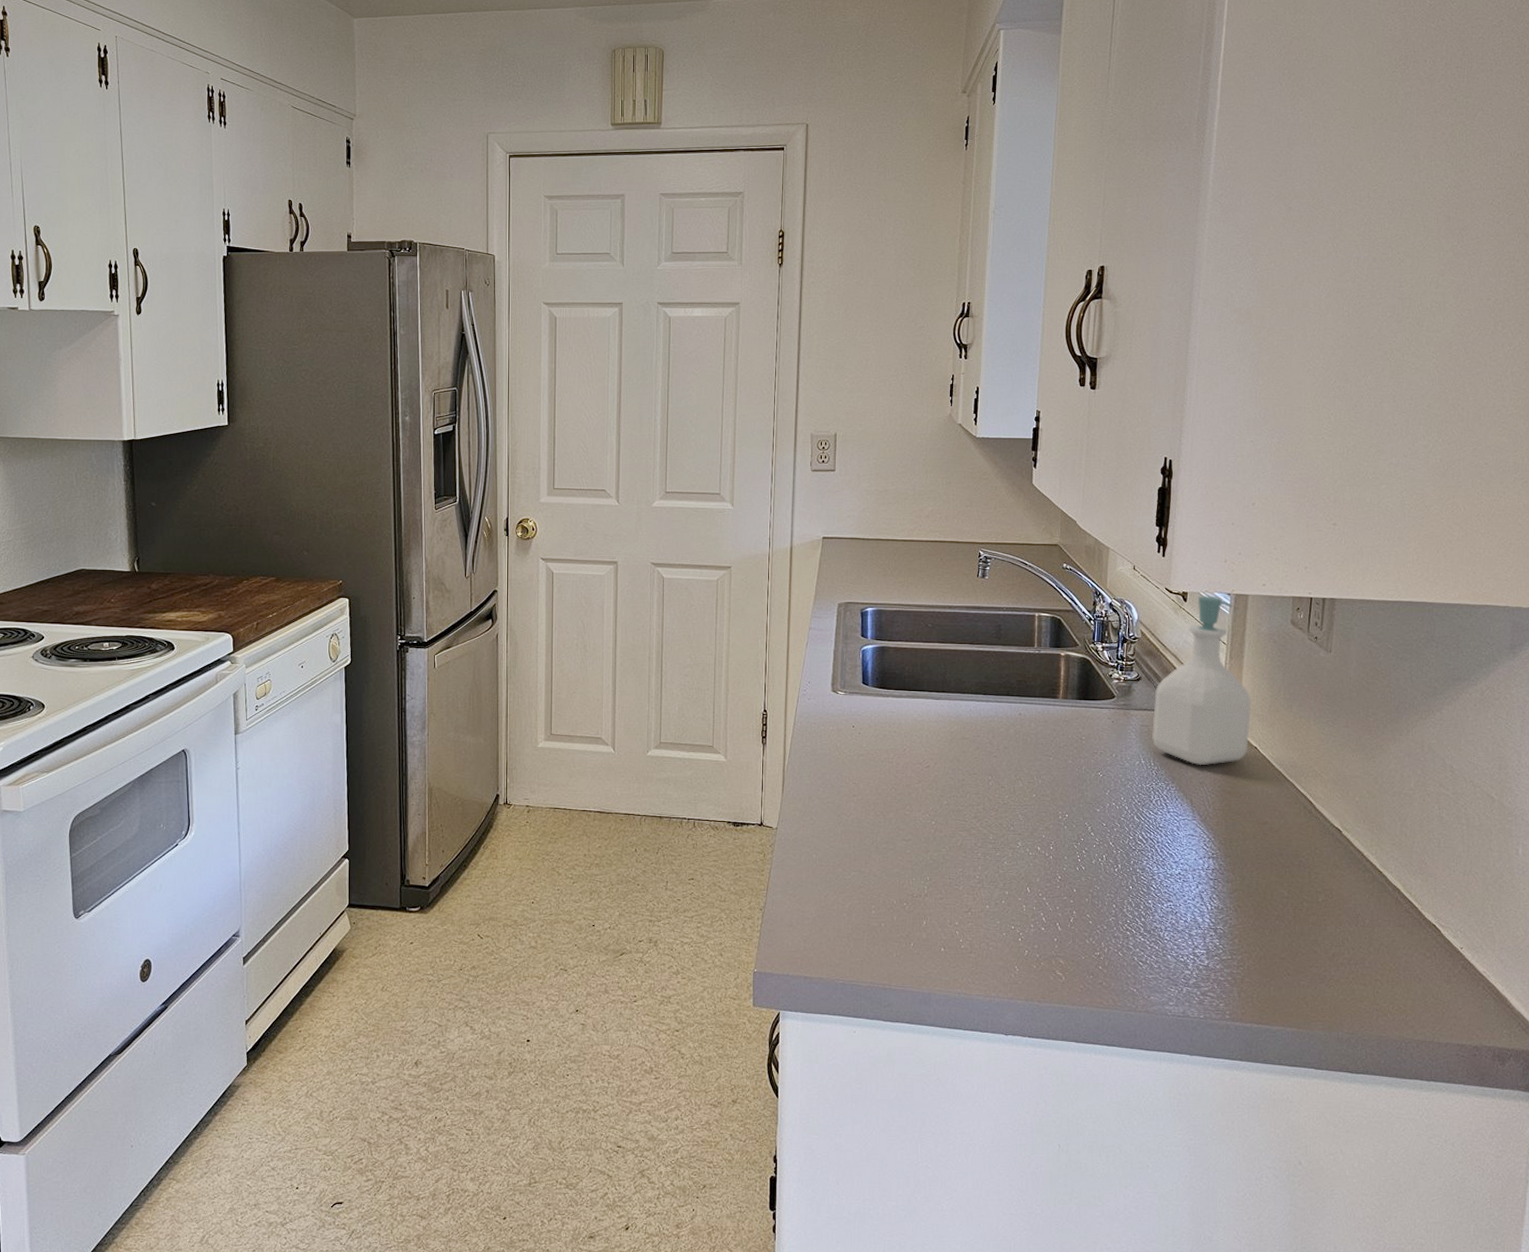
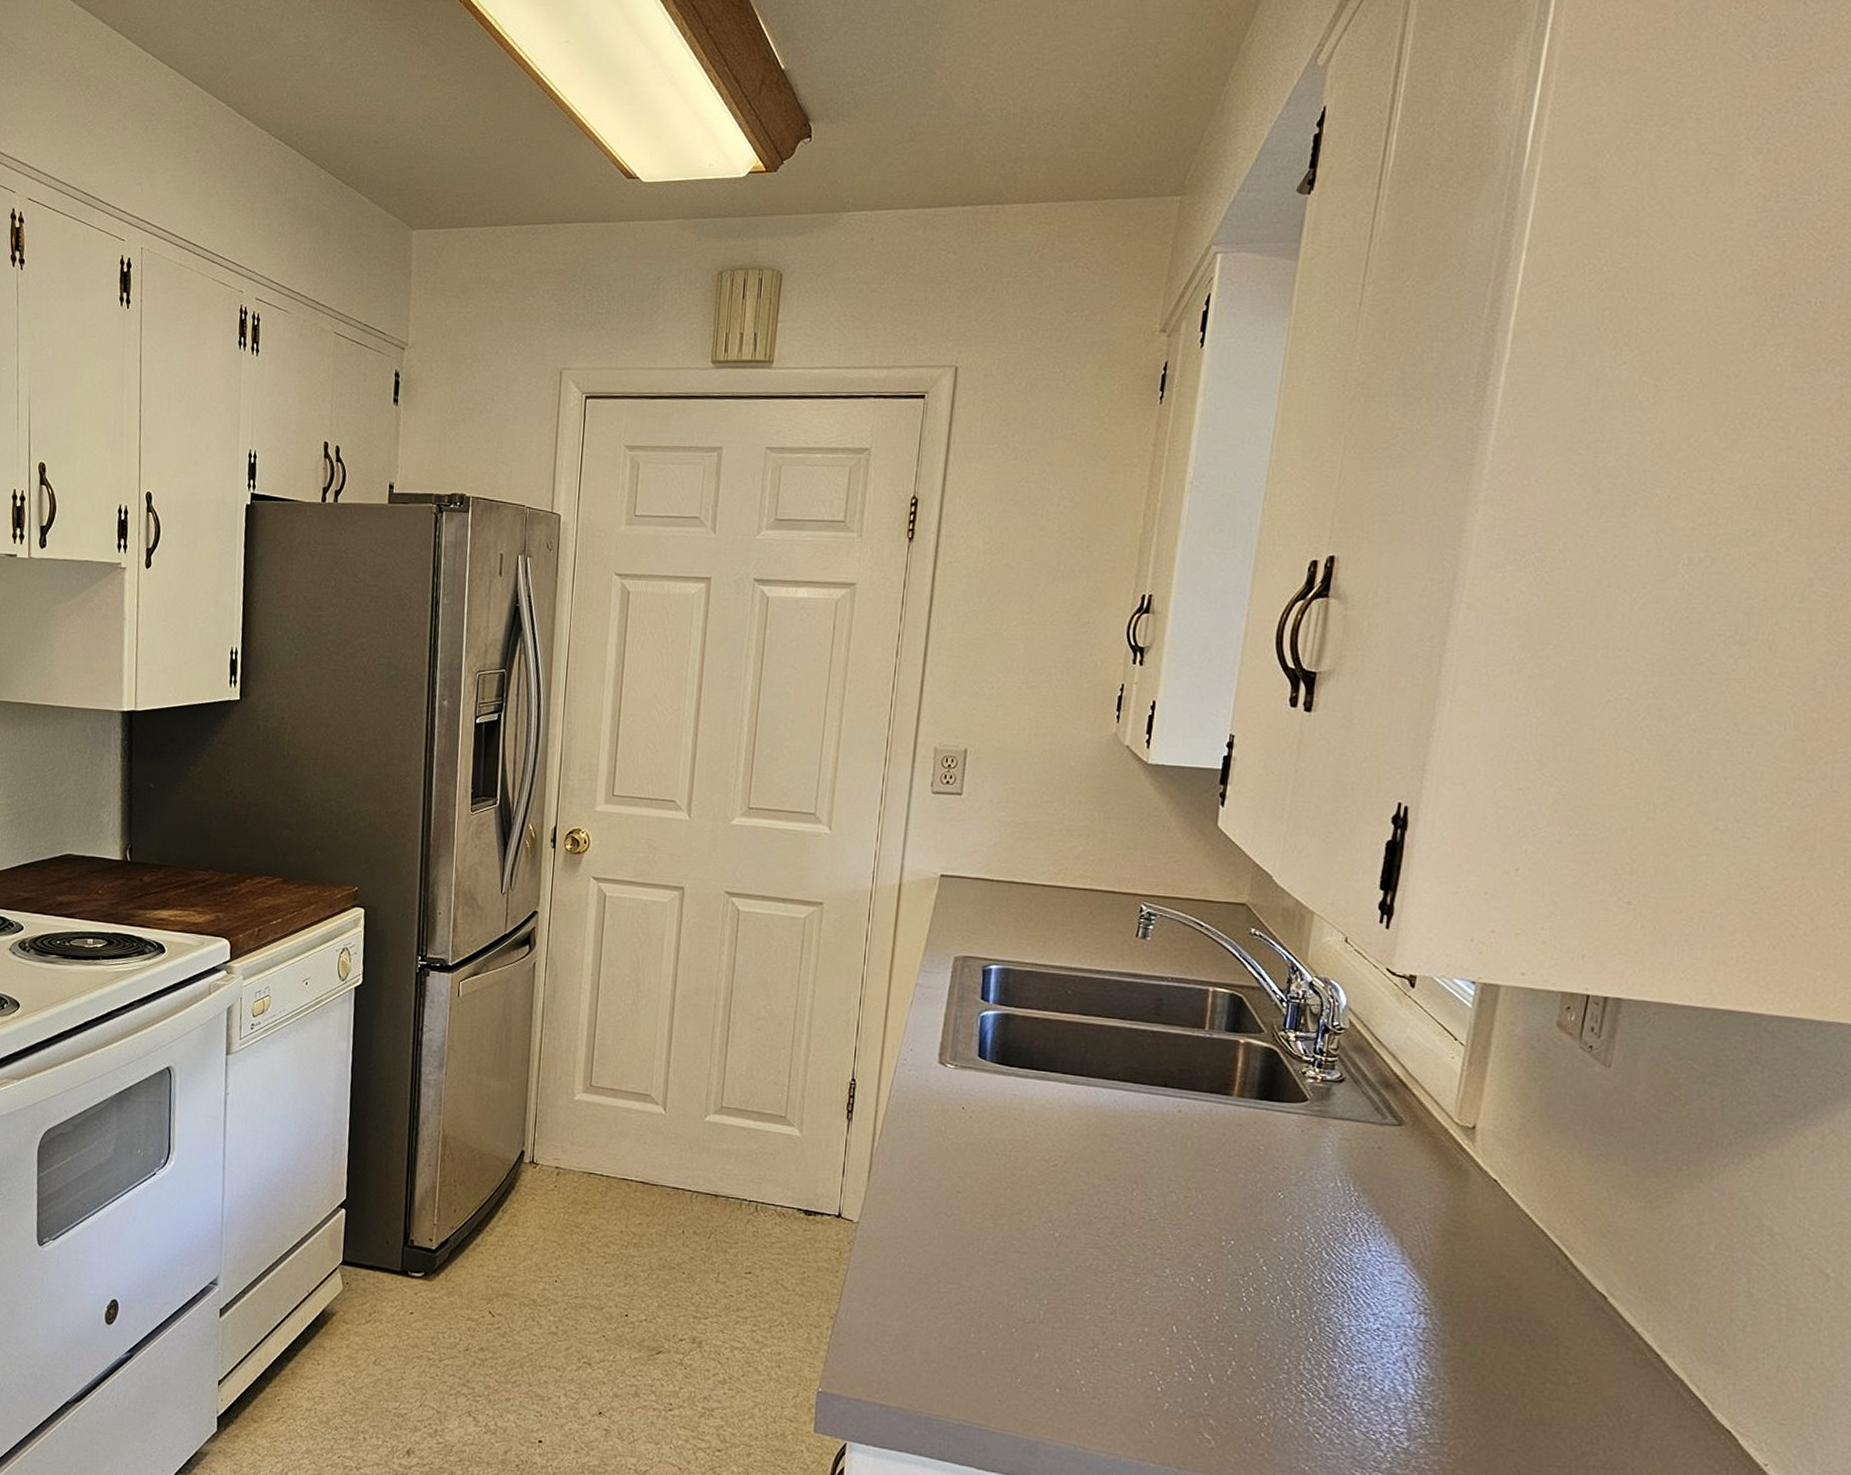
soap bottle: present [1151,596,1252,766] -> none [1353,981,1494,1197]

